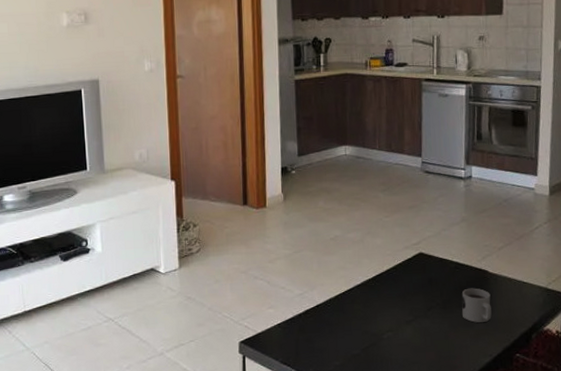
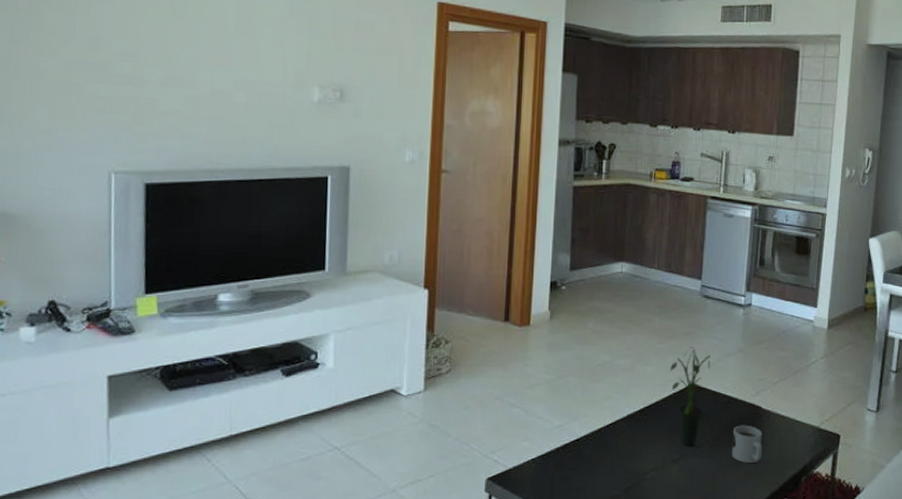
potted plant: none [398,219,436,309] -> present [670,347,710,446]

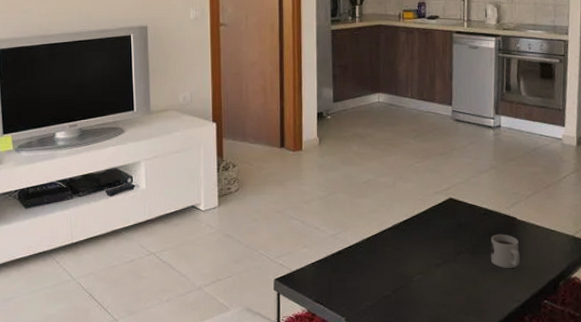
potted plant: present [670,347,710,446] -> none [428,165,466,253]

